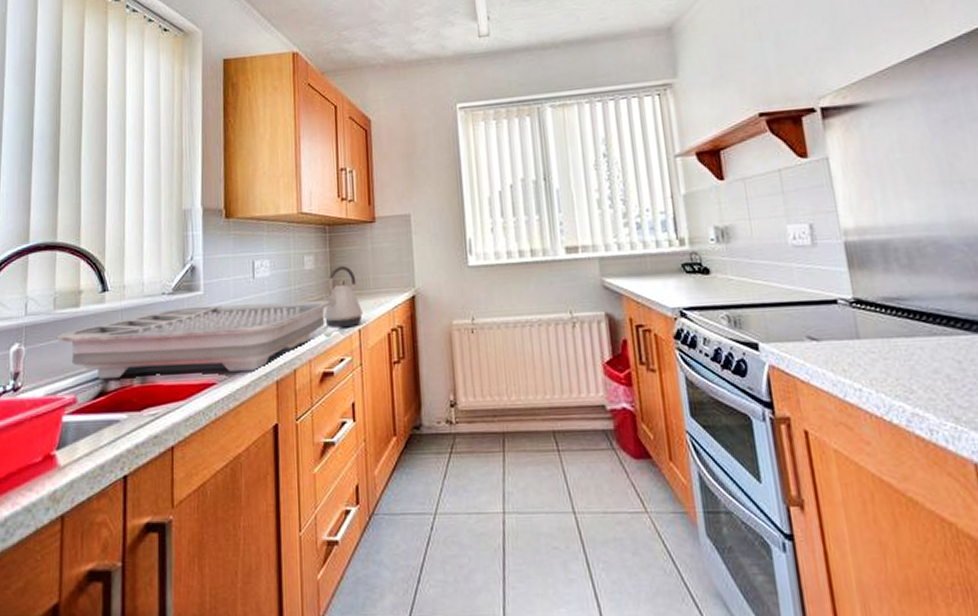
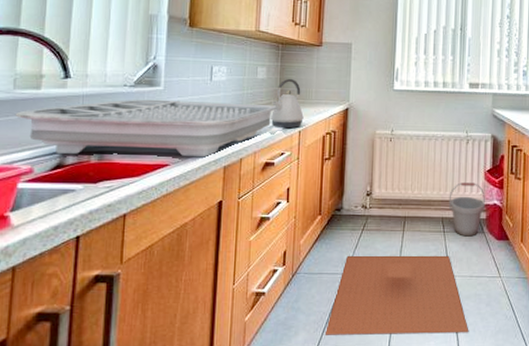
floor mat: none [418,483,614,599] -> present [325,255,469,335]
bucket: none [558,380,611,456] -> present [448,182,485,237]

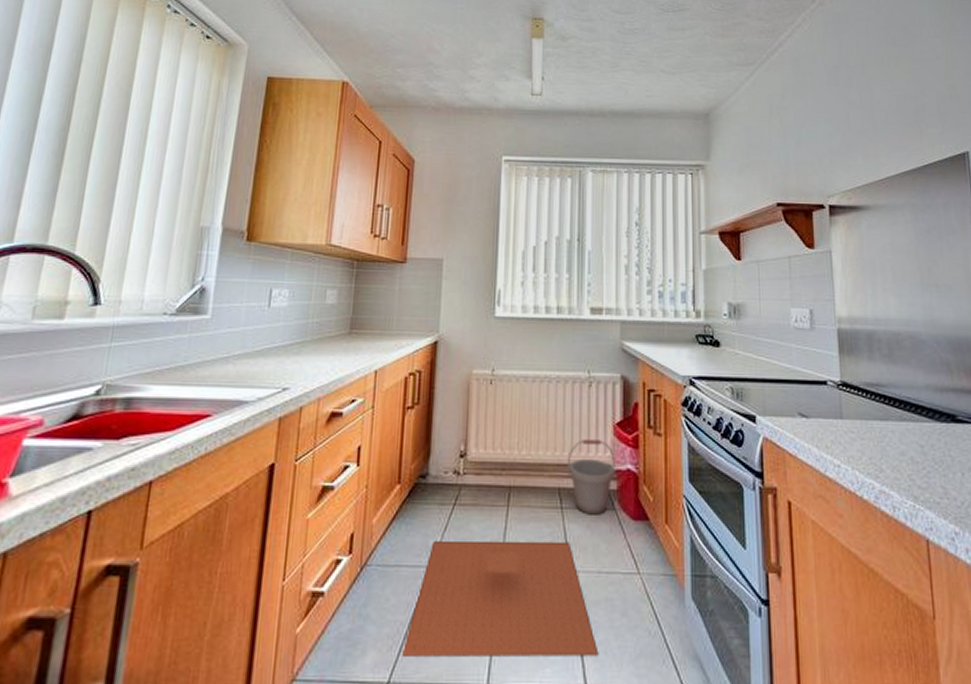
dish rack: present [15,99,278,156] -> none [29,330,350,404]
kettle: present [270,78,304,129] -> none [339,303,382,368]

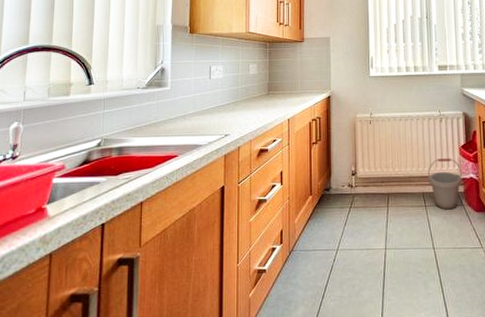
floor mat: present [402,540,599,657] -> none [322,228,457,309]

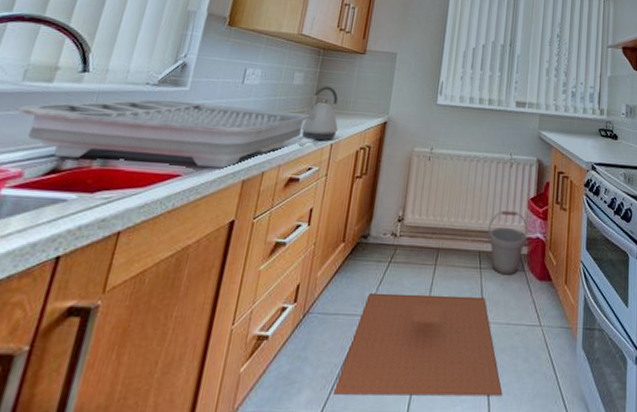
dish rack: none [49,97,269,151] -> present [16,99,312,168]
kettle: none [262,72,292,118] -> present [301,85,339,141]
floor mat: none [322,228,457,309] -> present [334,294,503,397]

